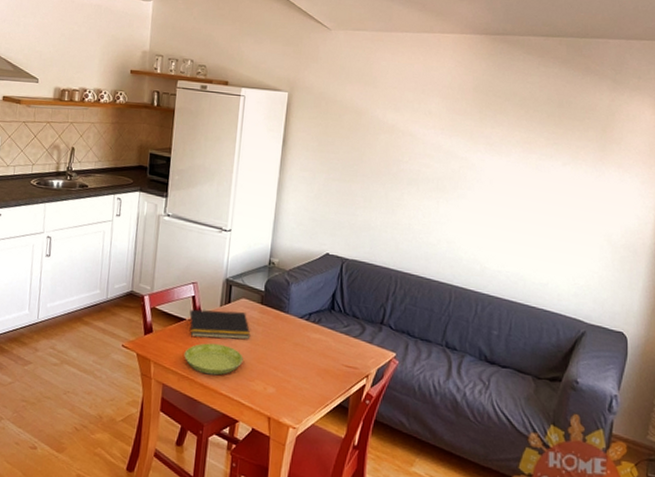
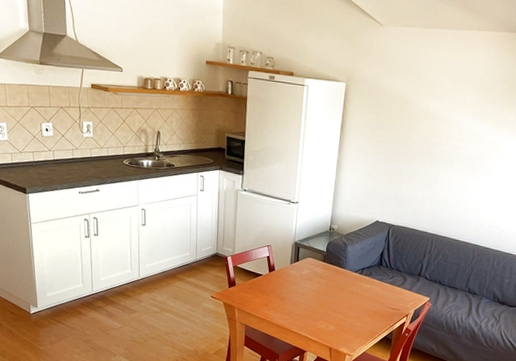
saucer: present [184,343,244,376] -> none [262,293,310,318]
notepad: present [187,309,251,340] -> none [264,266,315,290]

